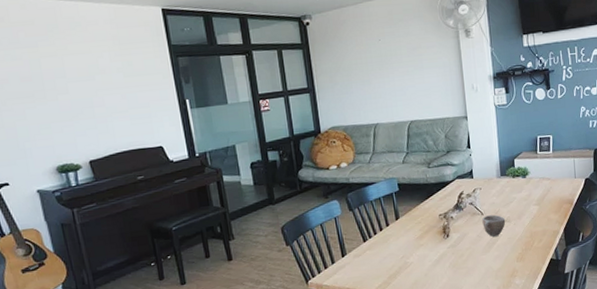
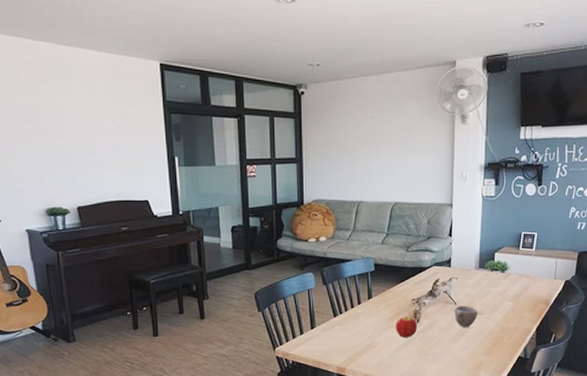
fruit: none [425,232,448,254] -> present [395,316,417,337]

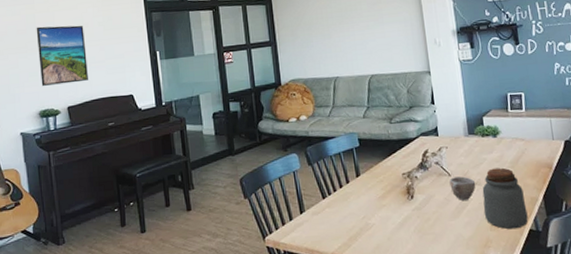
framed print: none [40,116,100,182] -> present [36,25,88,86]
fruit: present [395,316,417,337] -> none [388,192,412,217]
jar: none [481,300,520,355] -> present [482,167,529,230]

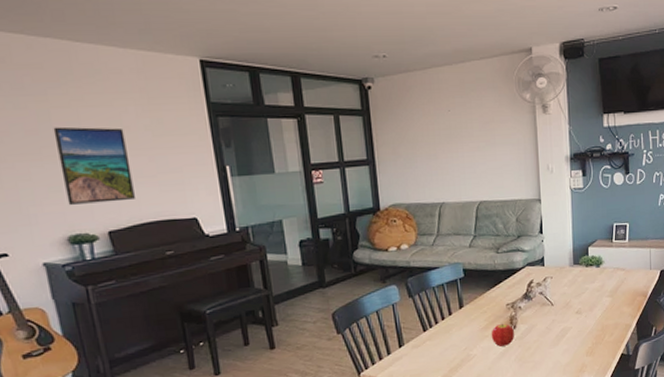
fruit: none [388,192,412,217] -> present [491,323,514,347]
cup: present [449,176,476,201] -> none [552,305,577,329]
jar: present [482,167,529,230] -> none [581,296,621,355]

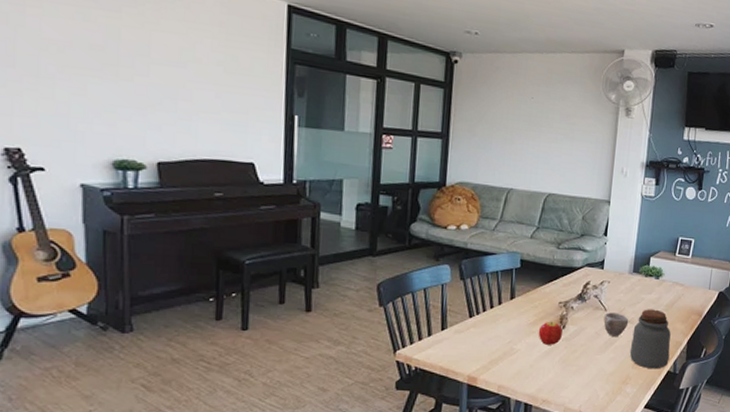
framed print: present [53,126,135,205] -> none [120,46,195,134]
cup: none [552,305,577,329] -> present [603,312,629,336]
jar: none [581,296,621,355] -> present [629,309,671,369]

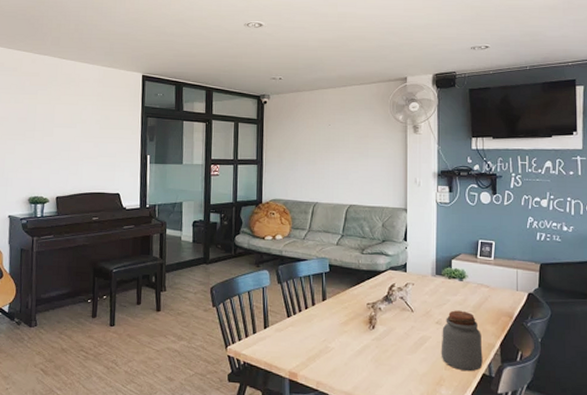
fruit: present [538,321,563,345] -> none [350,321,372,344]
cup: present [603,312,629,336] -> none [411,313,437,337]

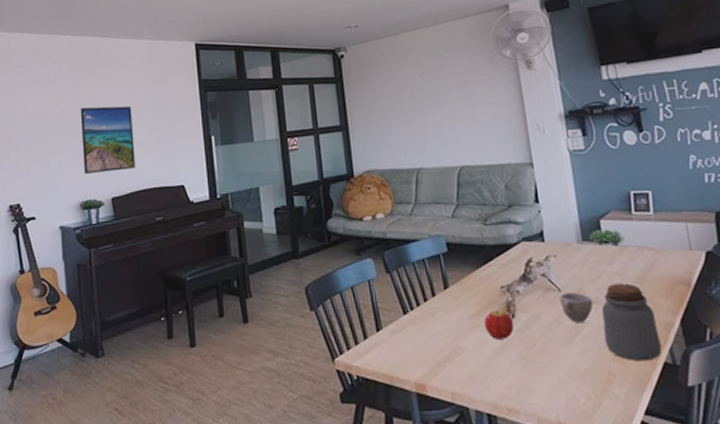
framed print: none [34,117,82,175] -> present [80,105,135,174]
fruit: none [350,321,372,344] -> present [483,310,514,339]
cup: none [411,313,437,337] -> present [559,292,594,322]

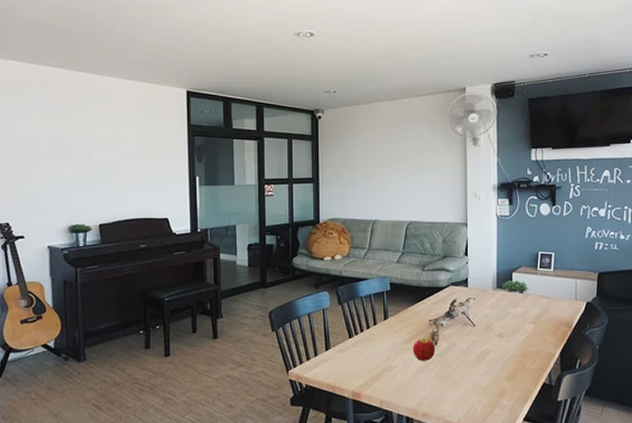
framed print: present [80,105,135,174] -> none [72,139,123,200]
cup: present [559,292,594,322] -> none [473,328,498,350]
jar: present [601,283,662,362] -> none [502,322,543,382]

